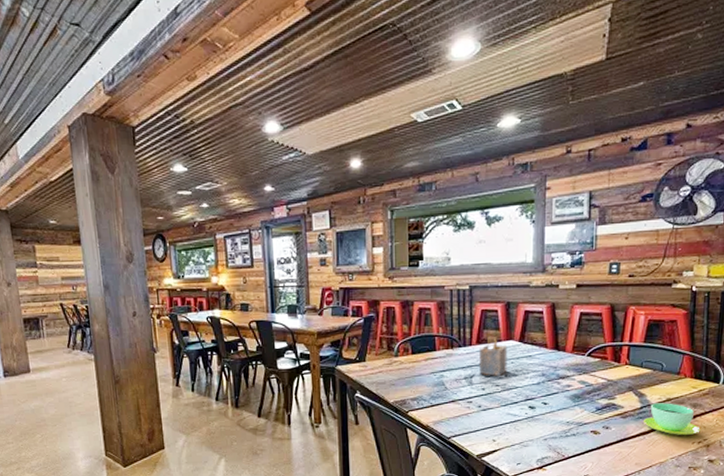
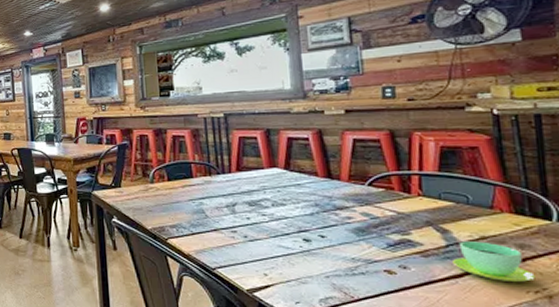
napkin holder: present [479,336,508,376] -> none [240,163,274,205]

